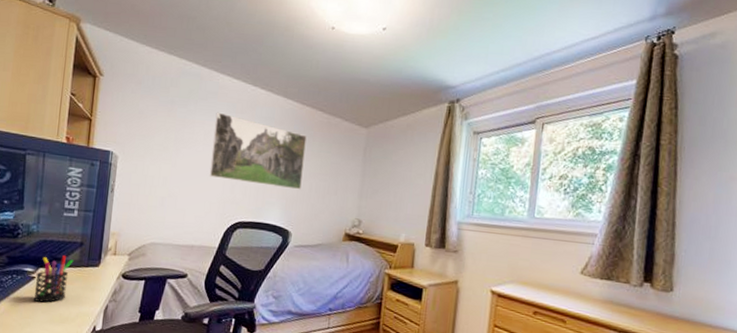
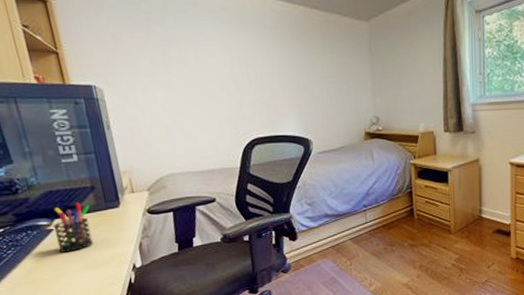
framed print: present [209,112,307,190] -> none [201,24,312,97]

